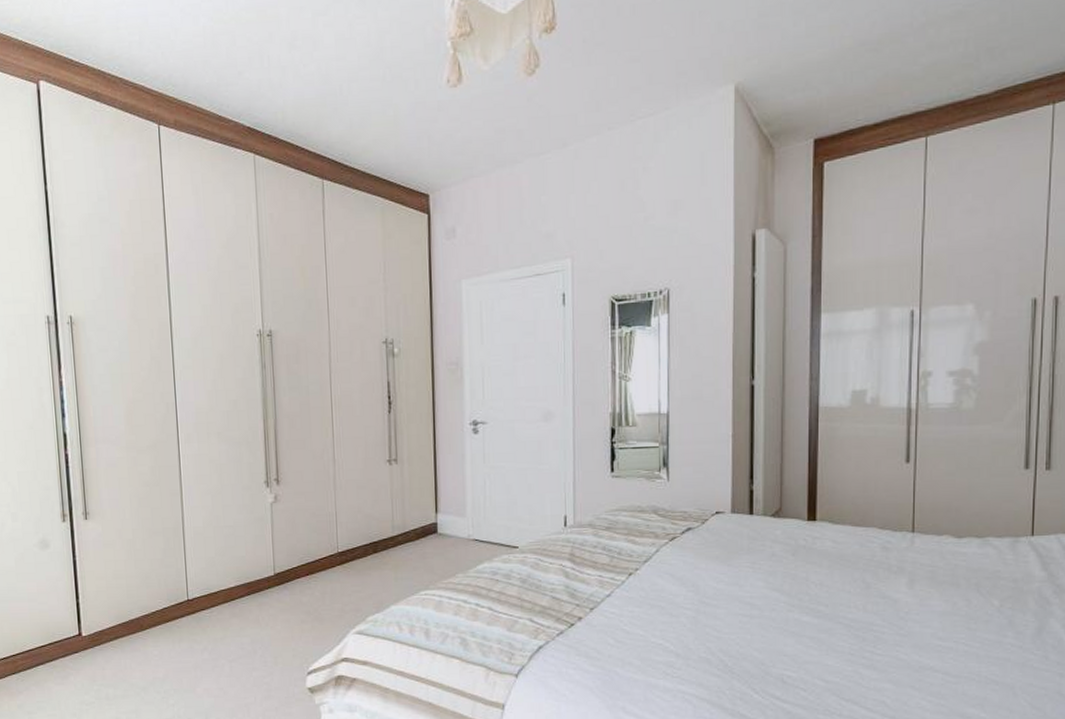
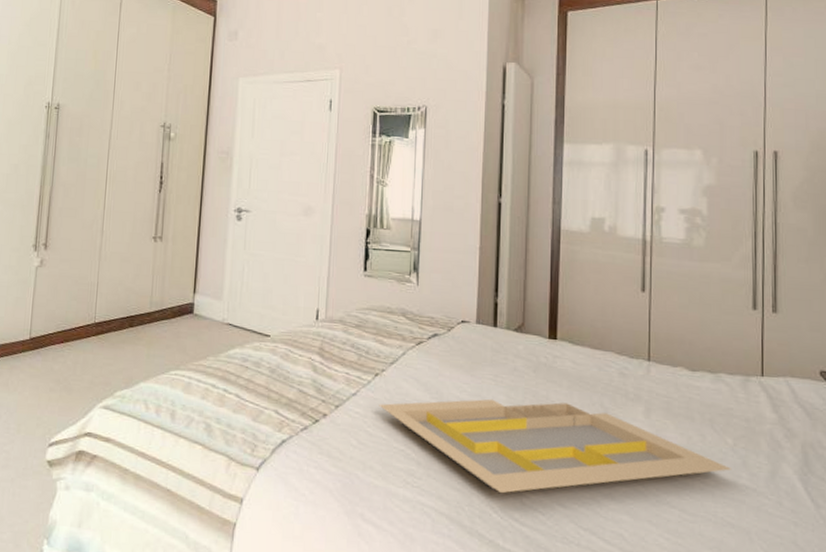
serving tray: none [634,582,998,675] -> present [379,399,733,494]

